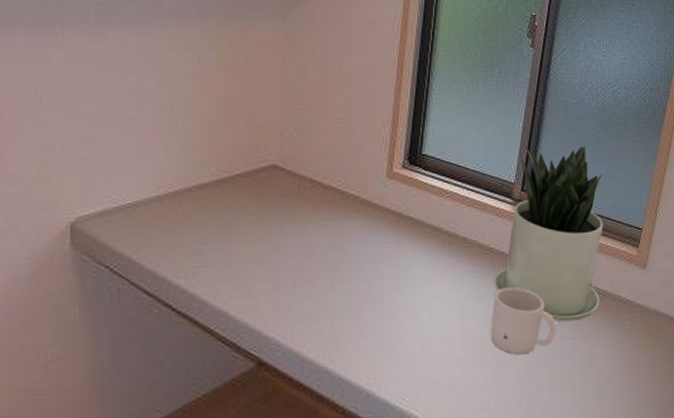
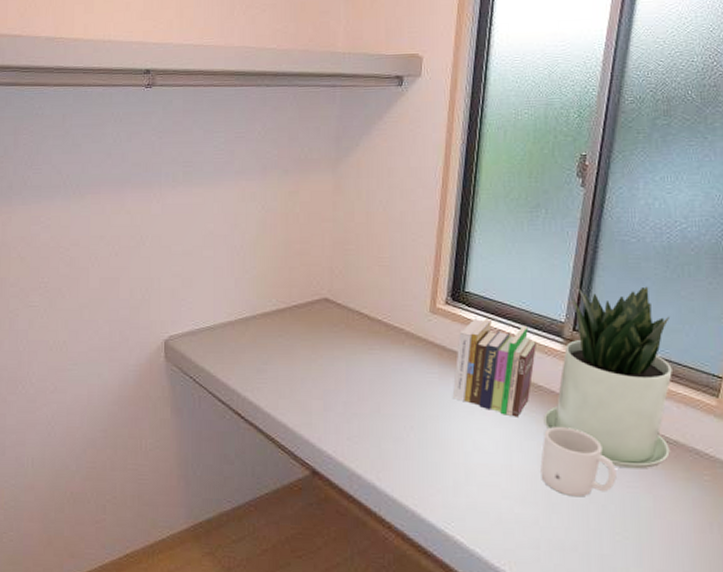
books: none [409,181,488,282] -> present [453,317,536,417]

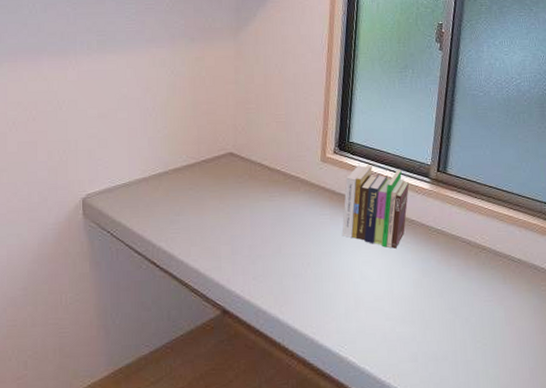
mug: present [540,426,616,497] -> none [415,253,476,314]
planter: present [543,283,672,469] -> none [416,131,515,286]

